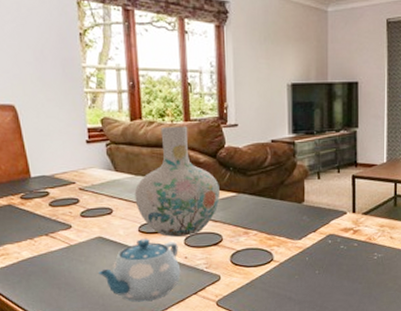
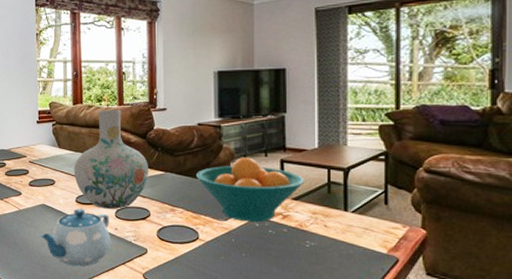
fruit bowl: none [270,174,373,240] -> present [196,157,304,223]

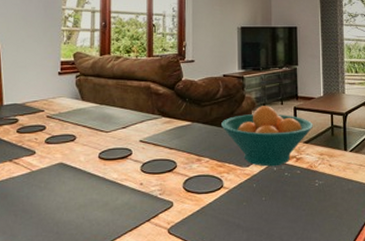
teapot: present [40,209,111,267] -> none [55,165,136,230]
vase: present [74,109,148,209] -> none [98,61,176,163]

